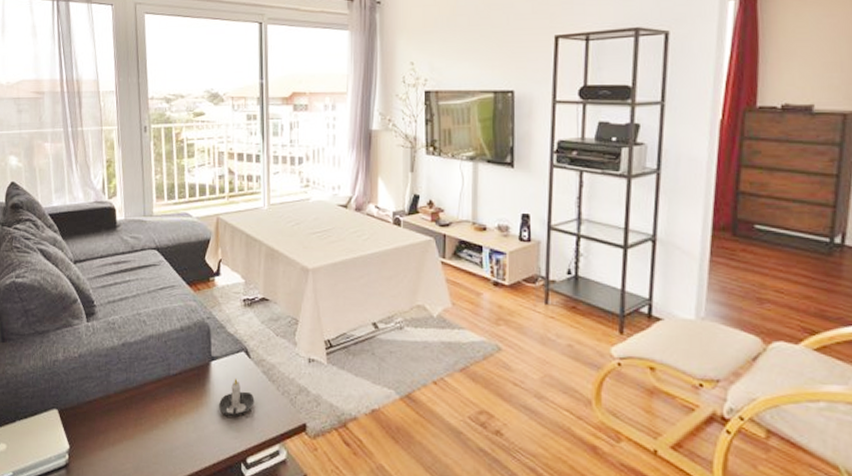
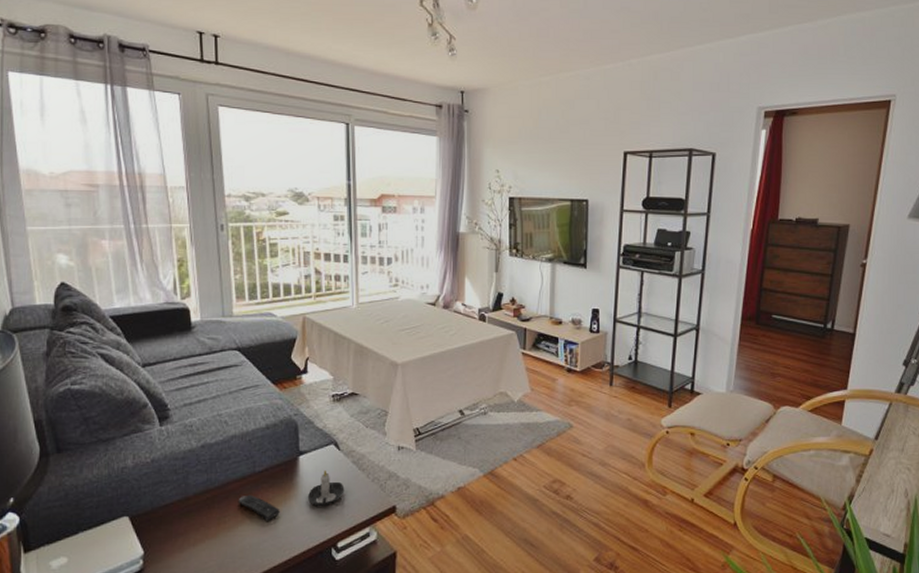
remote control: none [153,397,192,427] -> present [238,494,280,521]

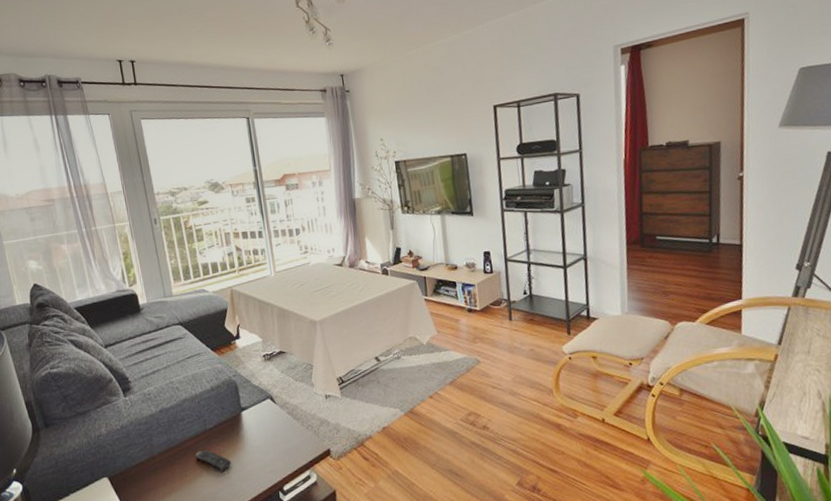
candle: present [307,469,345,506] -> none [252,422,284,455]

